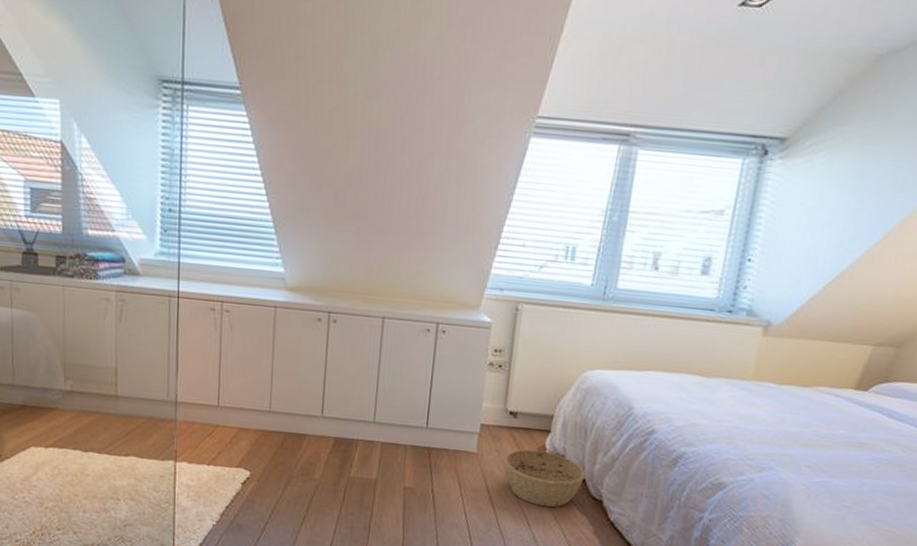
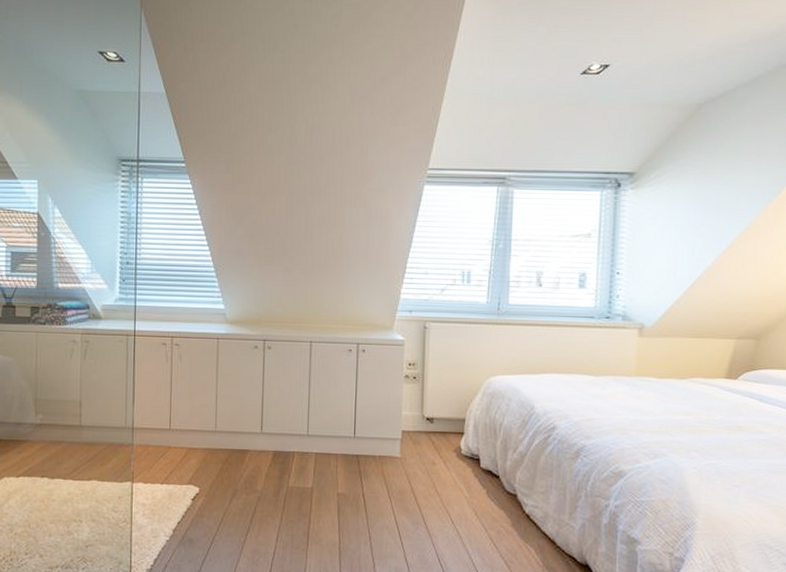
basket: present [504,449,585,508] -> none [425,451,499,504]

